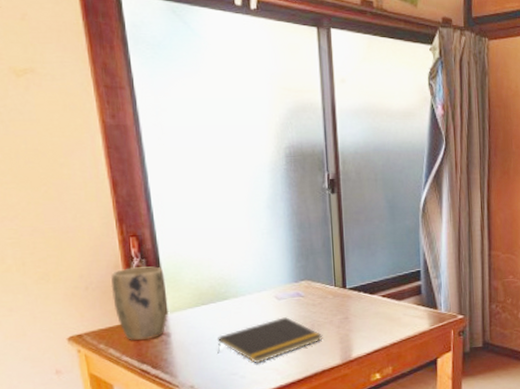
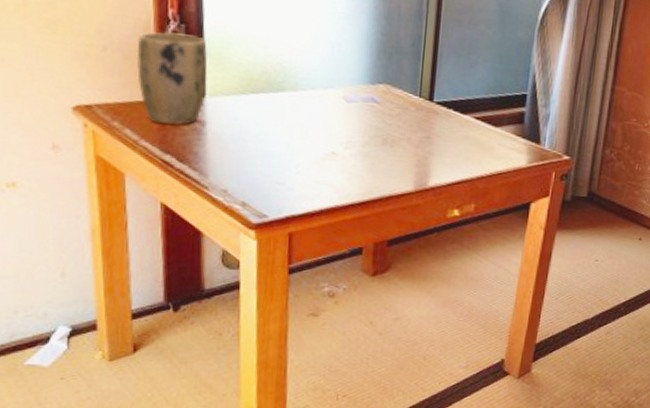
notepad: present [217,317,323,364] -> none [262,124,396,176]

